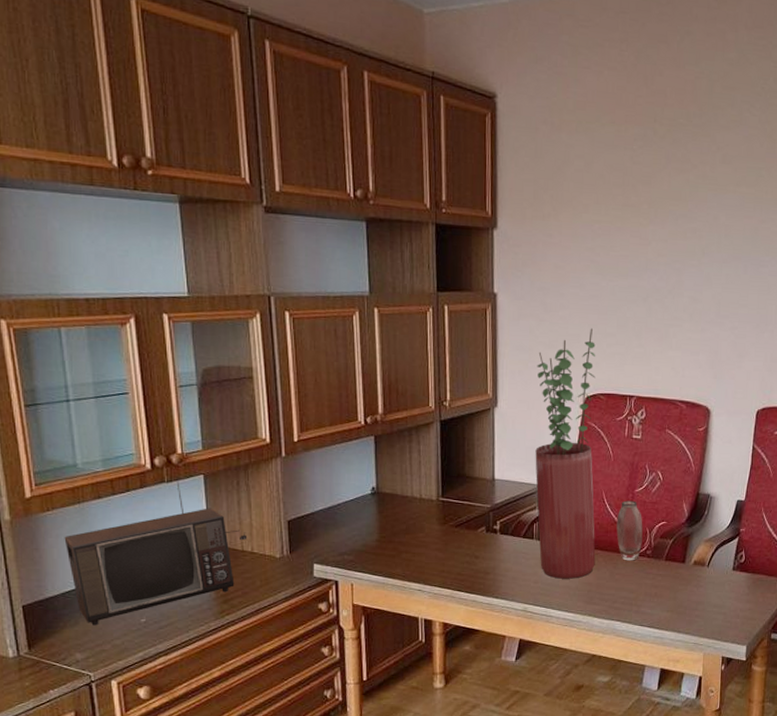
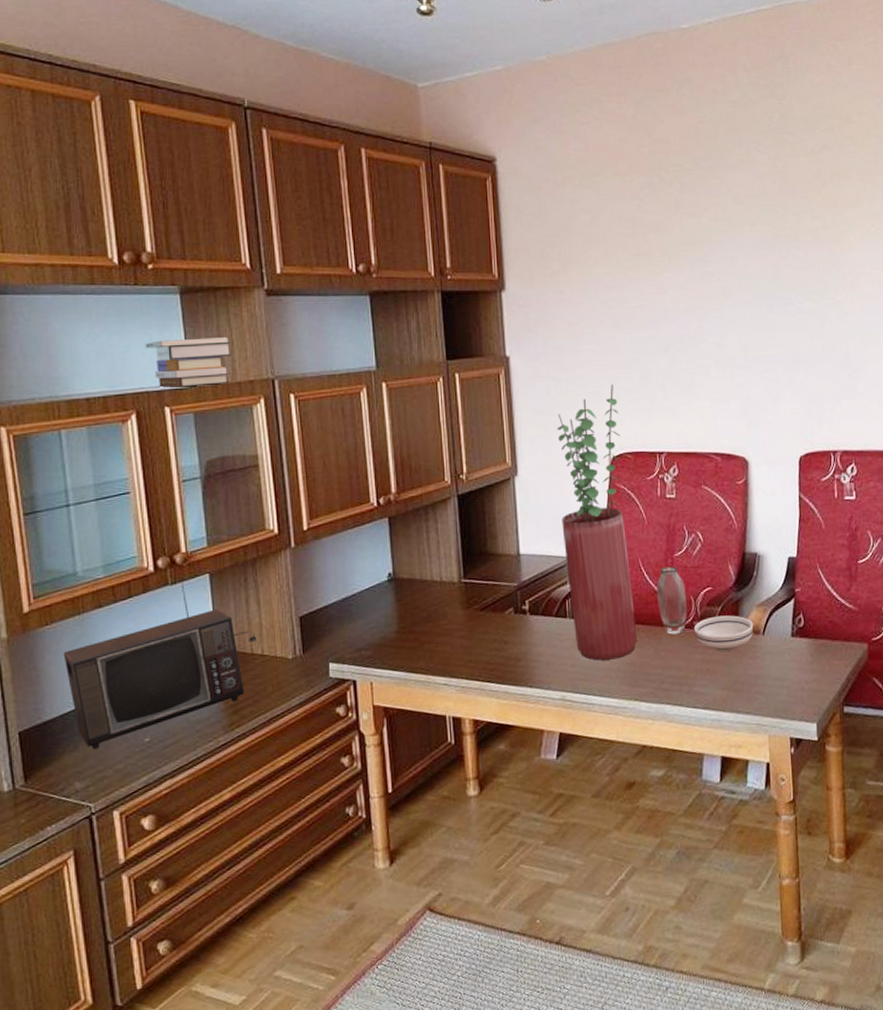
books: none [144,247,229,297] -> present [145,337,231,388]
bowl: none [646,547,701,578] -> present [693,615,754,651]

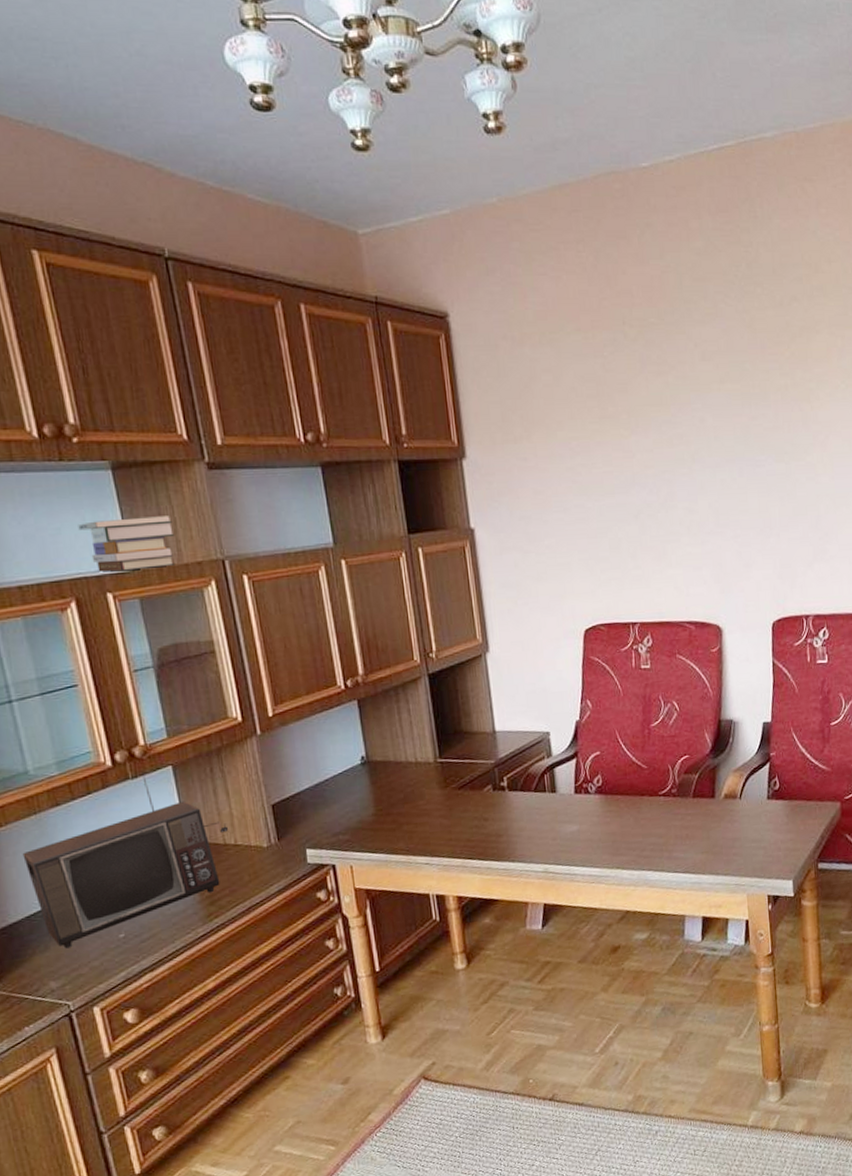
vase: present [557,384,637,661] -> none [527,554,617,832]
vase: present [657,566,688,635] -> none [634,736,666,803]
bowl: present [693,615,754,651] -> none [672,781,731,817]

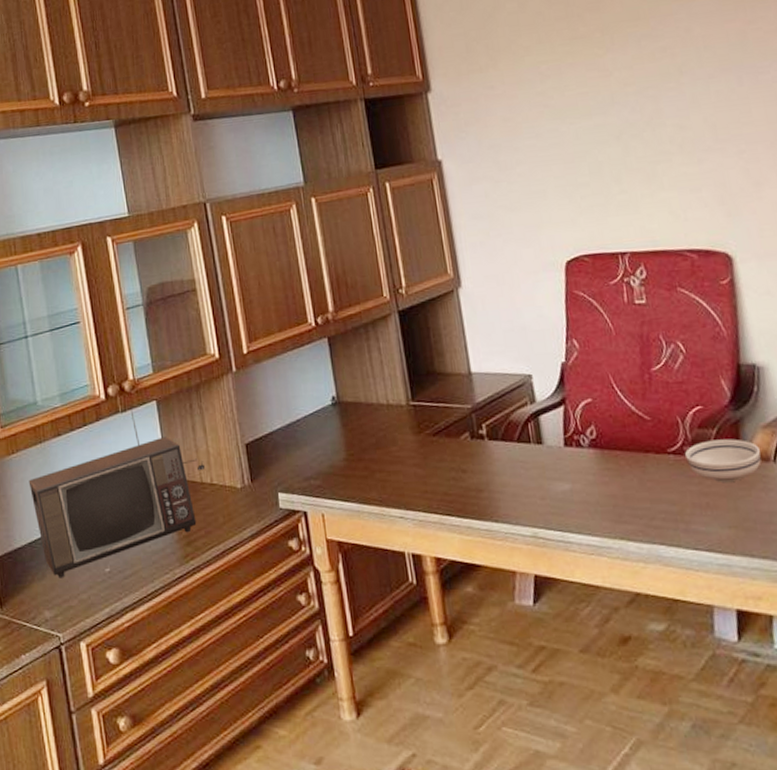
books: present [78,516,176,573] -> none [86,165,165,219]
bowl: none [672,781,731,817] -> present [684,439,762,482]

